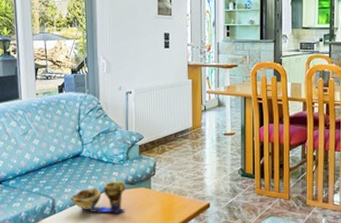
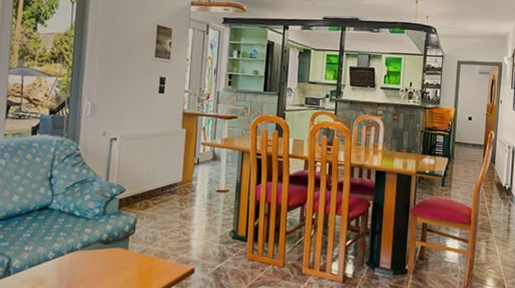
decorative bowl: present [70,181,126,213] -> none [31,239,99,277]

